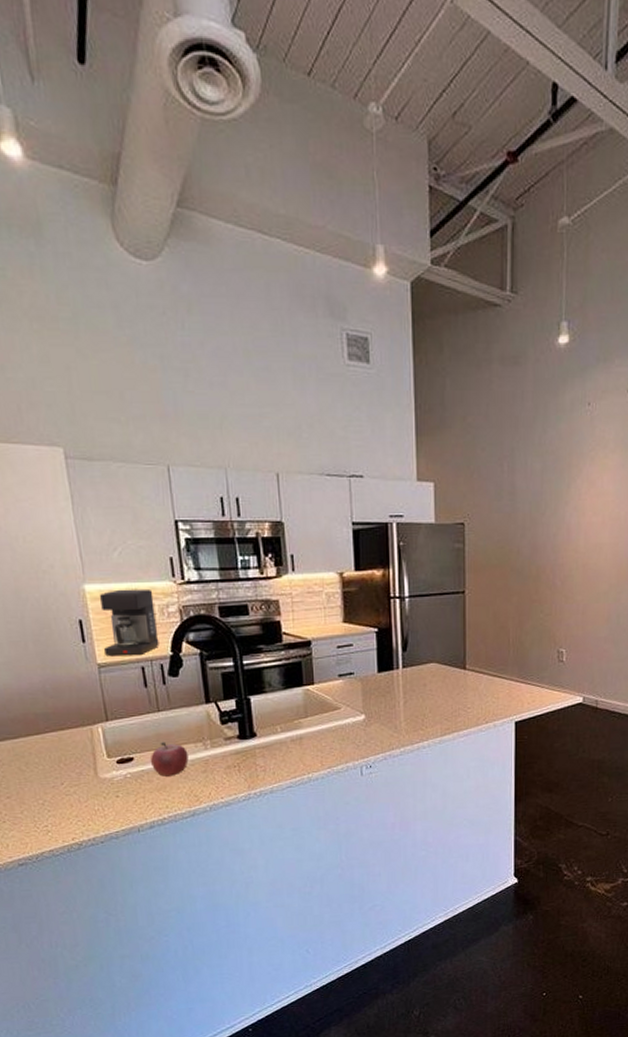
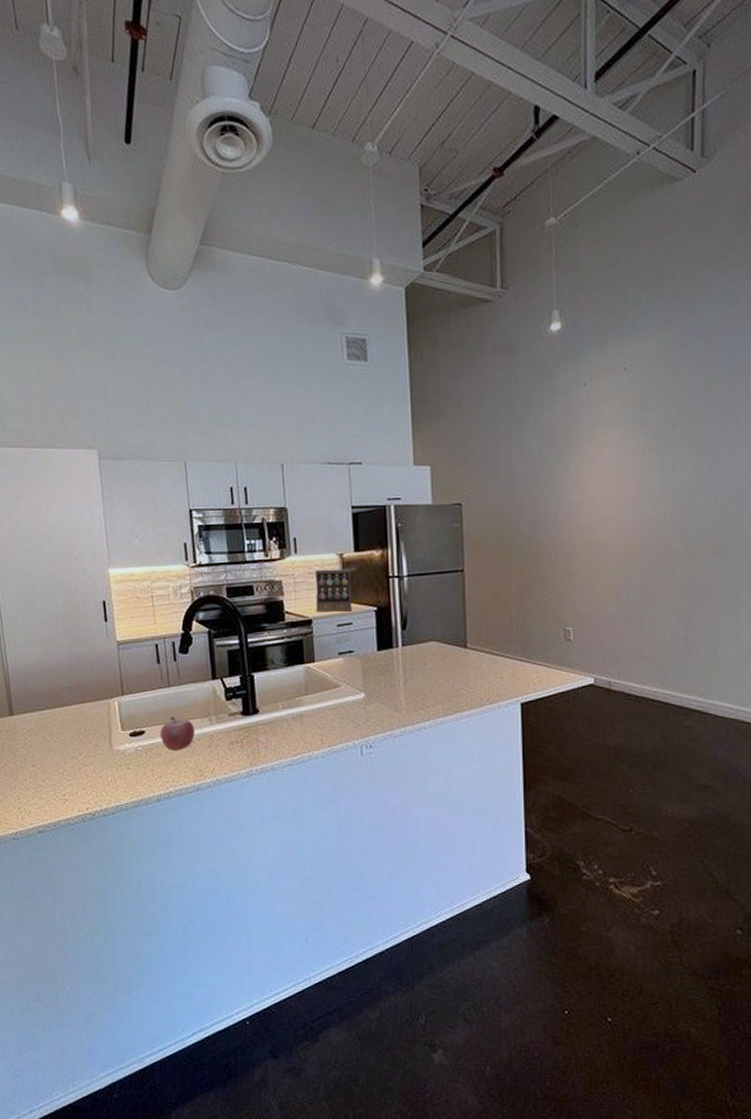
coffee maker: present [99,588,159,656] -> none [121,572,172,634]
spice rack: none [314,588,353,634] -> present [315,568,352,612]

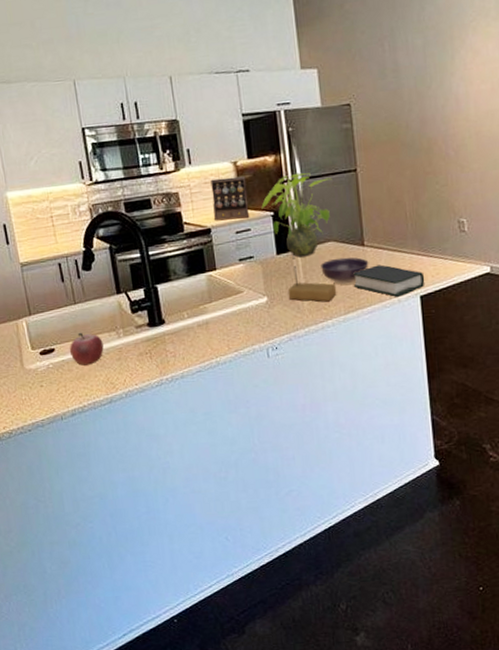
plant: none [365,569,438,703] -> present [261,172,337,302]
bowl: none [421,658,471,686] -> present [321,257,369,285]
book: none [454,668,527,703] -> present [353,265,425,297]

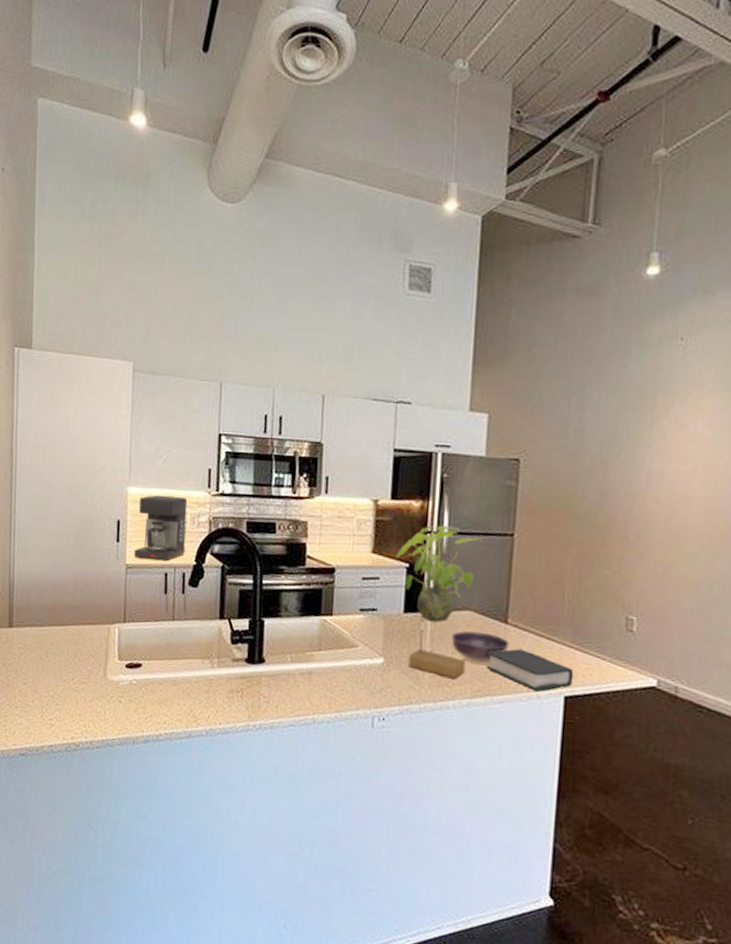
coffee maker: none [19,191,73,255] -> present [134,494,188,562]
fruit: present [69,332,104,366] -> none [156,652,194,691]
spice rack: present [210,176,249,221] -> none [341,514,385,565]

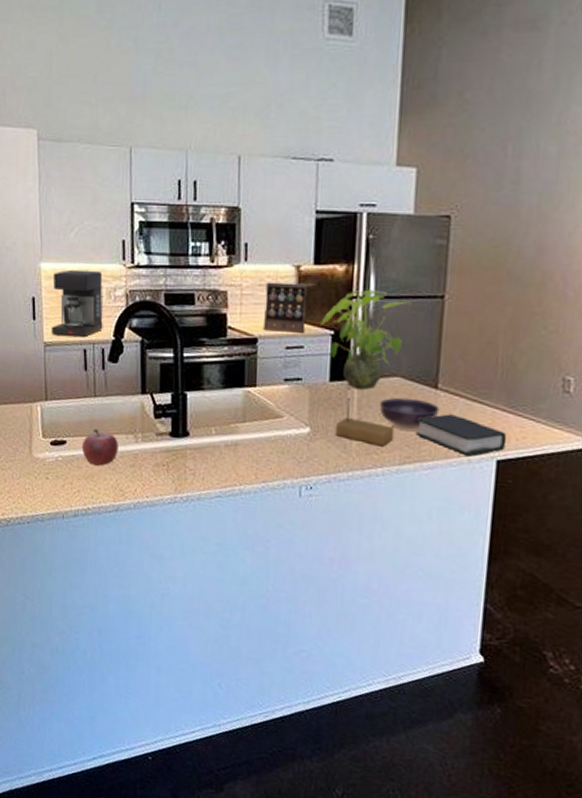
fruit: none [156,652,194,691] -> present [81,428,118,466]
spice rack: none [341,514,385,565] -> present [264,282,308,333]

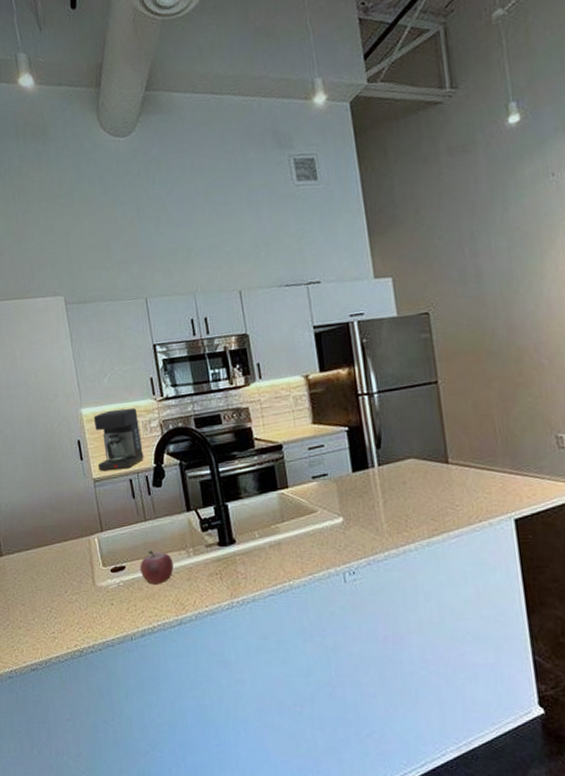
spice rack: present [264,282,308,333] -> none [281,390,322,437]
plant: present [320,289,412,447] -> none [335,385,419,524]
bowl: present [379,397,440,431] -> none [400,475,455,505]
book: present [417,414,507,457] -> none [437,484,520,520]

